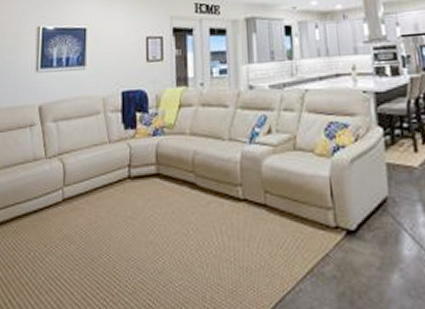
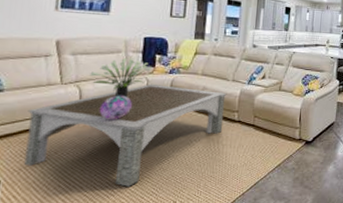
coffee table: none [17,151,225,295] -> present [24,83,227,187]
potted plant: none [72,120,134,172] -> present [90,57,153,98]
decorative sphere: none [83,168,116,201] -> present [99,95,132,119]

